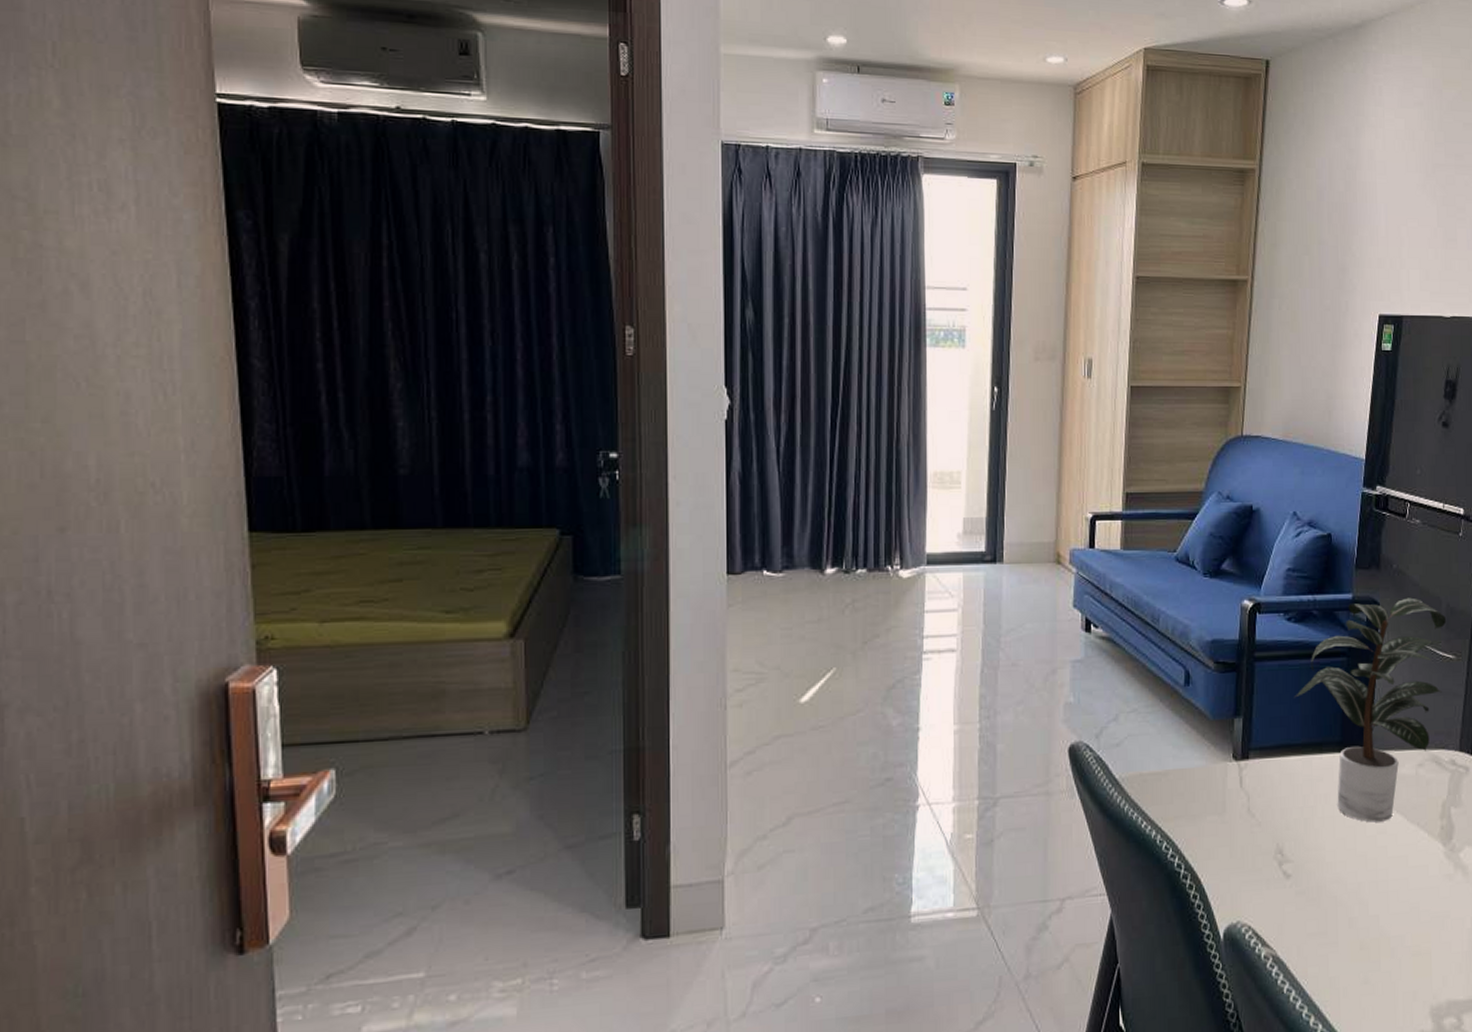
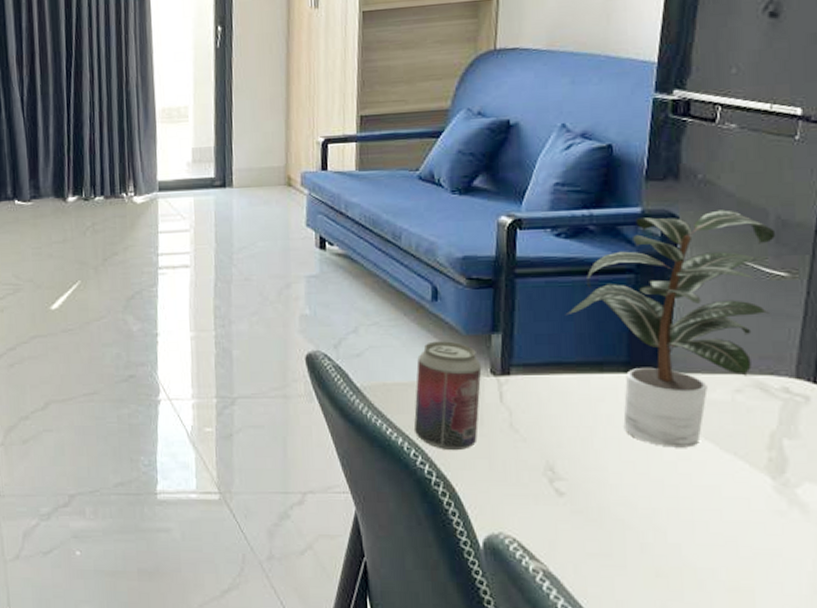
beverage can: none [1166,727,1226,841] -> present [413,341,482,451]

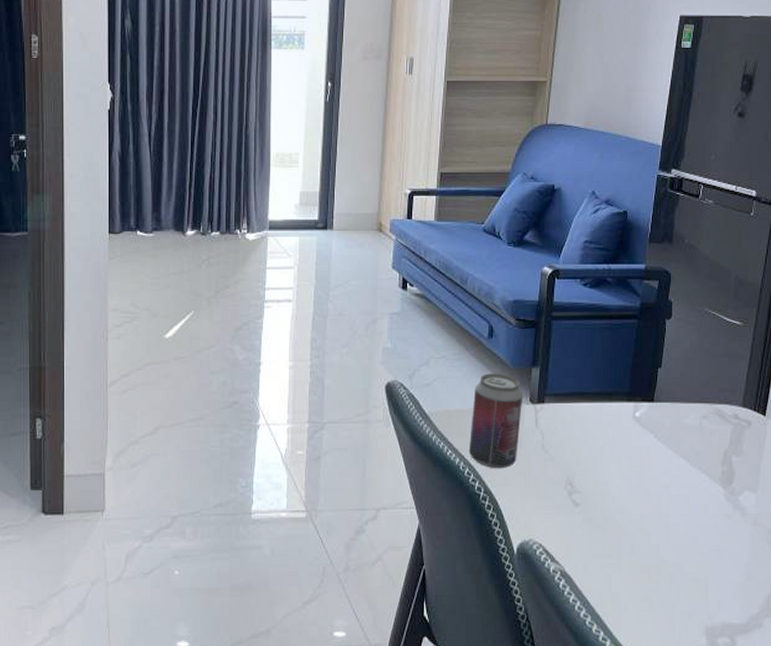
potted plant: present [567,209,776,448] -> none [588,269,735,464]

